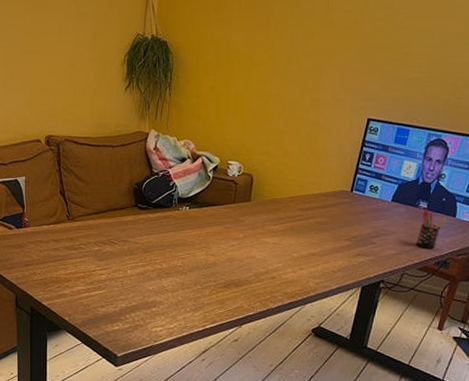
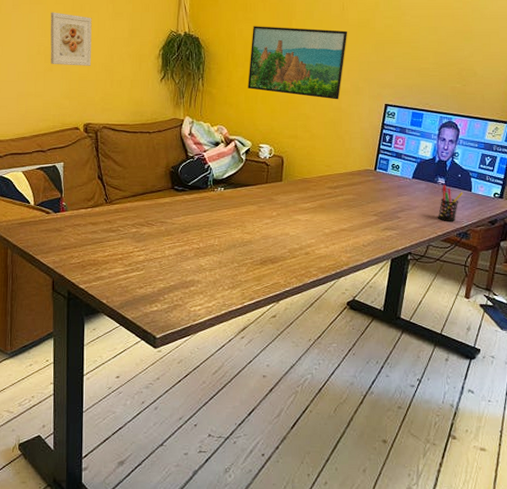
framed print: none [9,12,53,73] -> present [50,12,92,66]
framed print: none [218,28,332,113] -> present [248,26,348,100]

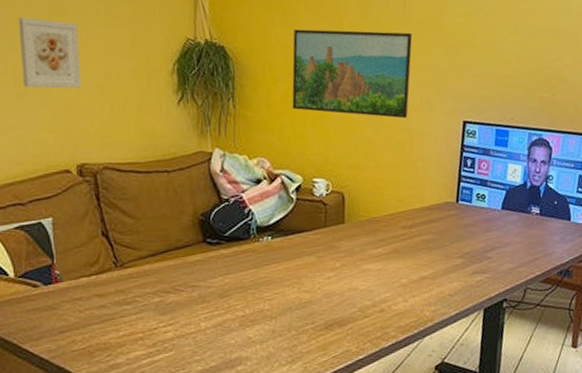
pen holder: present [438,184,463,221] -> none [534,214,562,258]

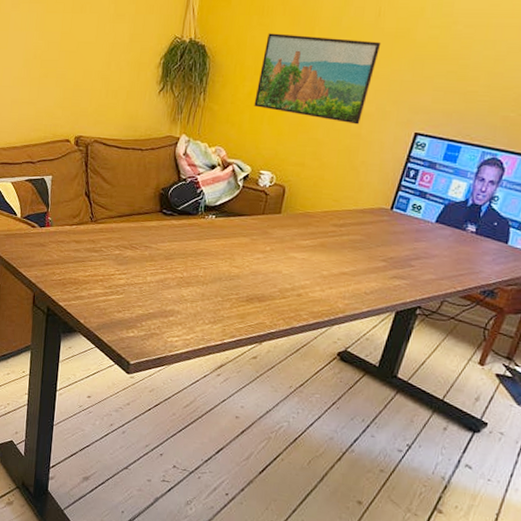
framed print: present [18,17,81,89] -> none [46,12,92,73]

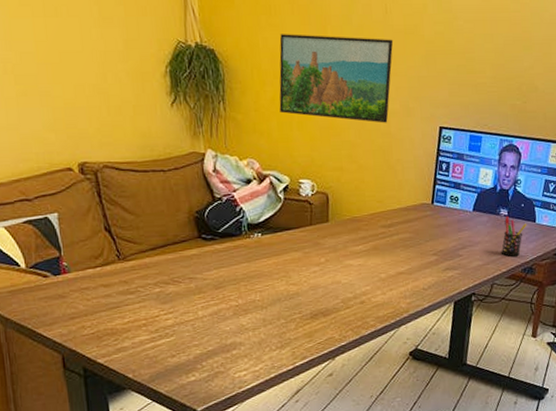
pen holder: none [460,232,497,276] -> present [502,215,527,256]

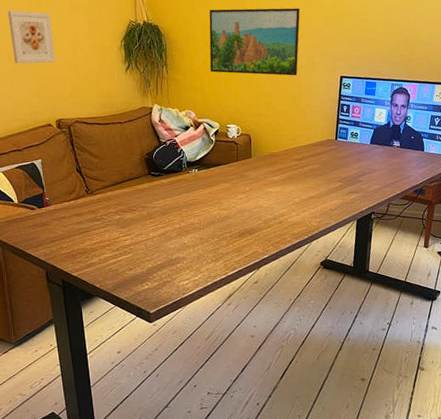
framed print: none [14,17,78,89] -> present [7,10,55,64]
pen holder: present [502,215,527,256] -> none [396,146,417,181]

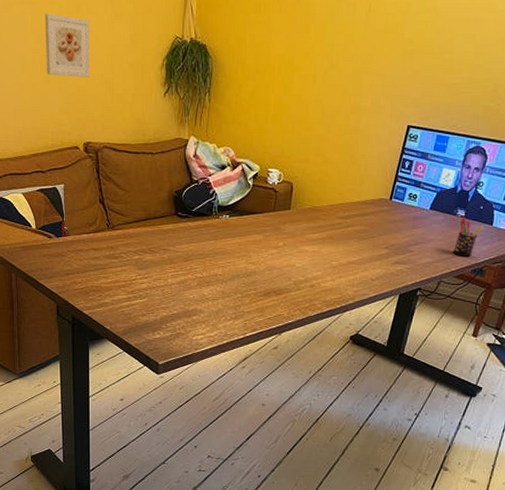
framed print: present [209,7,300,76] -> none [258,31,373,120]
pen holder: none [396,146,417,181] -> present [453,216,484,257]

